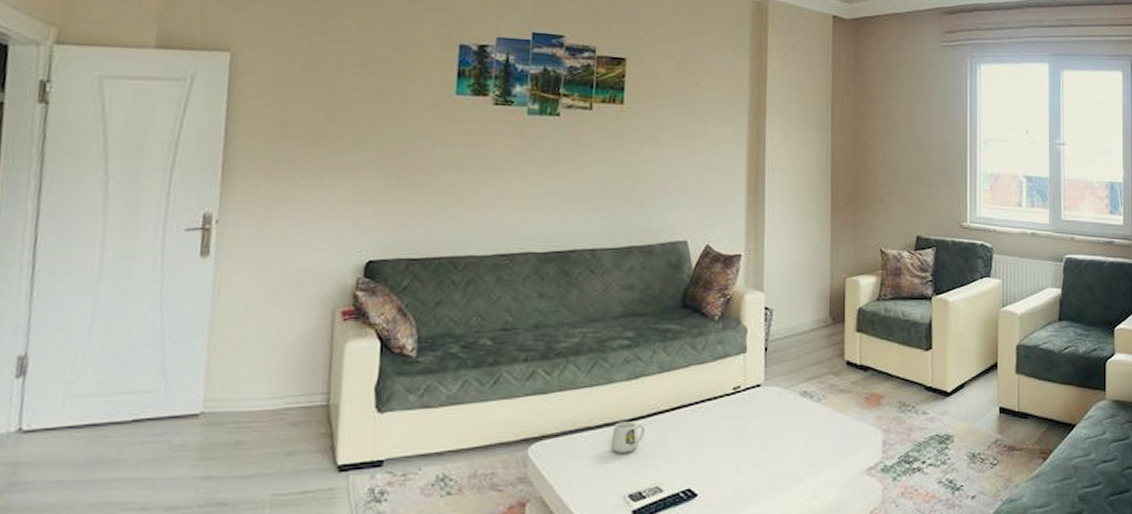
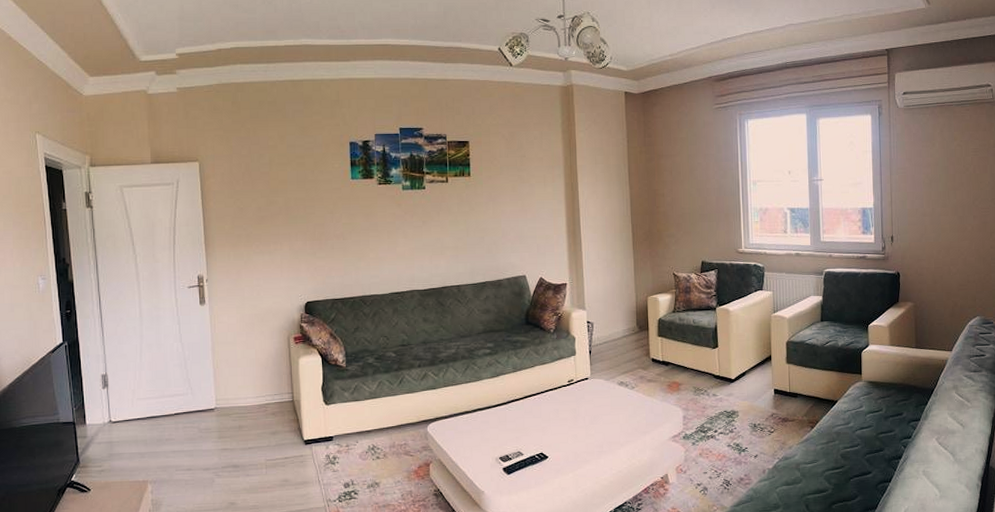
mug: present [610,422,645,453] -> none [484,407,507,429]

